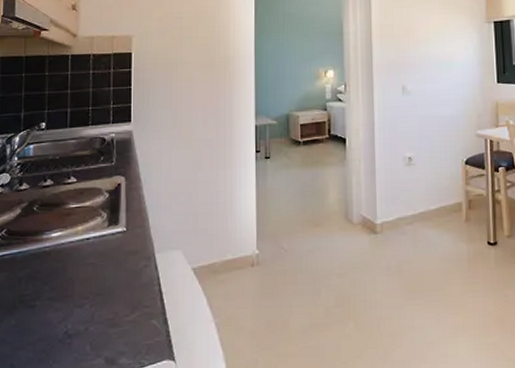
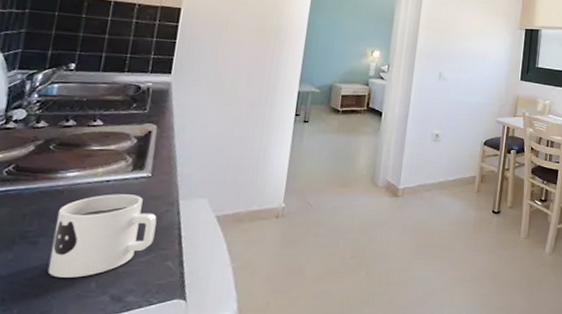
mug: none [46,251,137,341] -> present [47,194,157,278]

